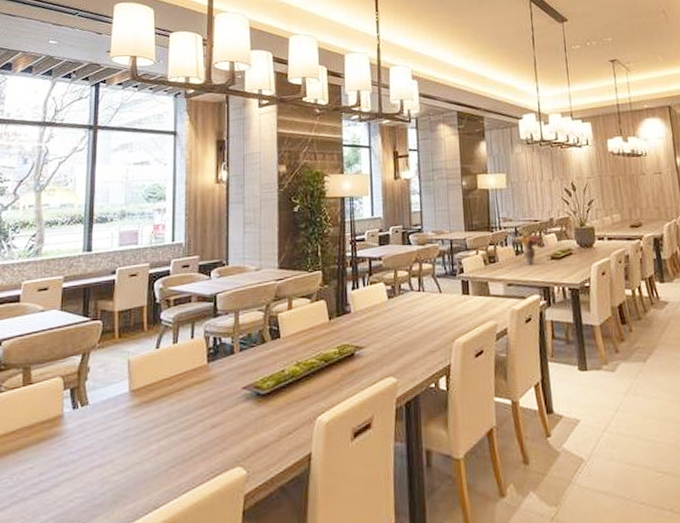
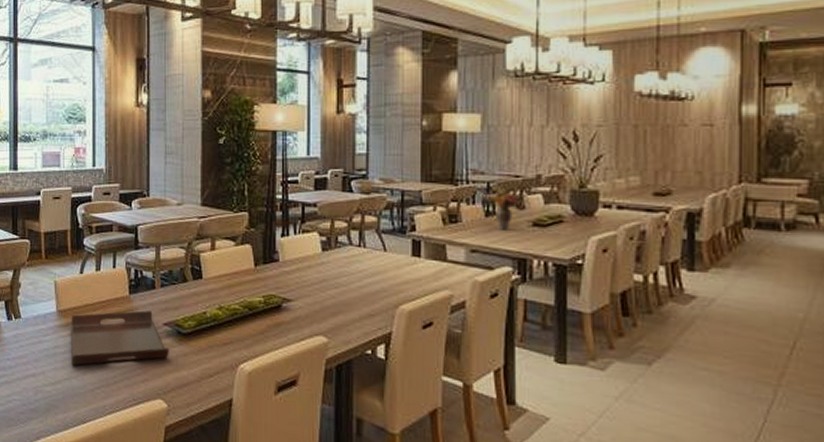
serving tray: none [144,377,248,446] -> present [71,310,169,365]

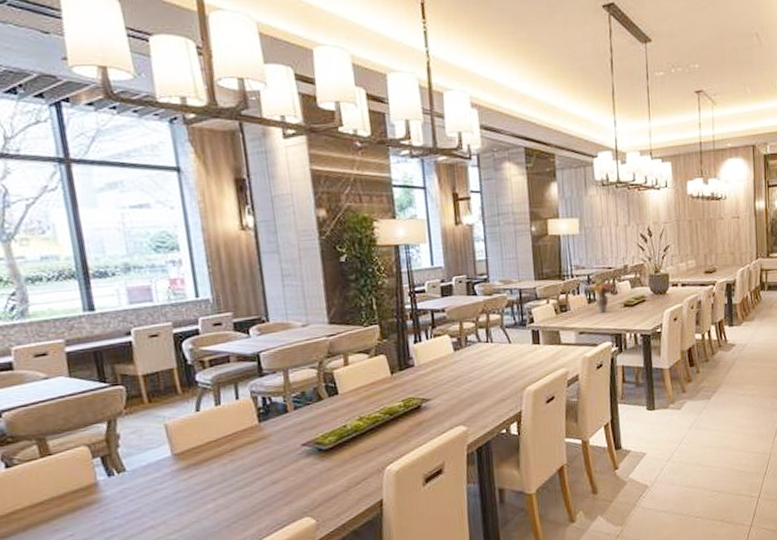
serving tray: present [71,310,169,365] -> none [191,435,312,506]

